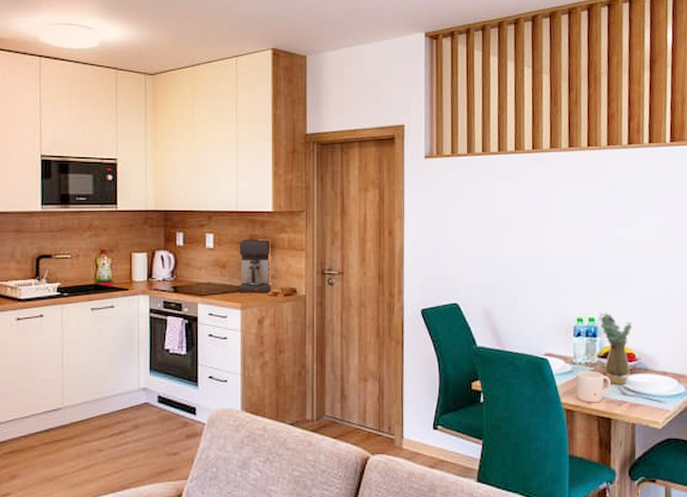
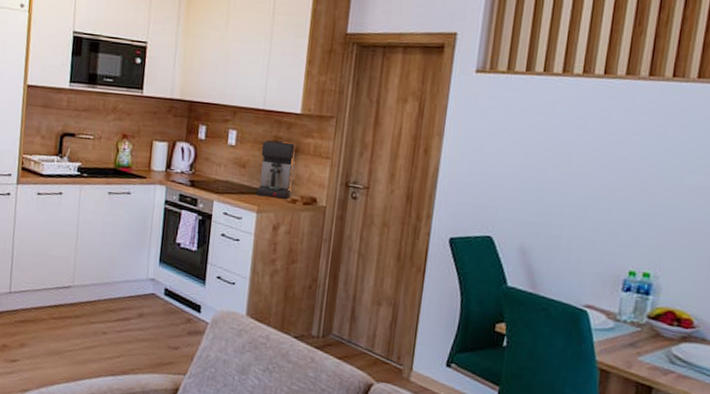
mug: present [576,370,611,403] -> none [615,329,659,368]
vase: present [599,311,632,384] -> none [652,266,695,352]

